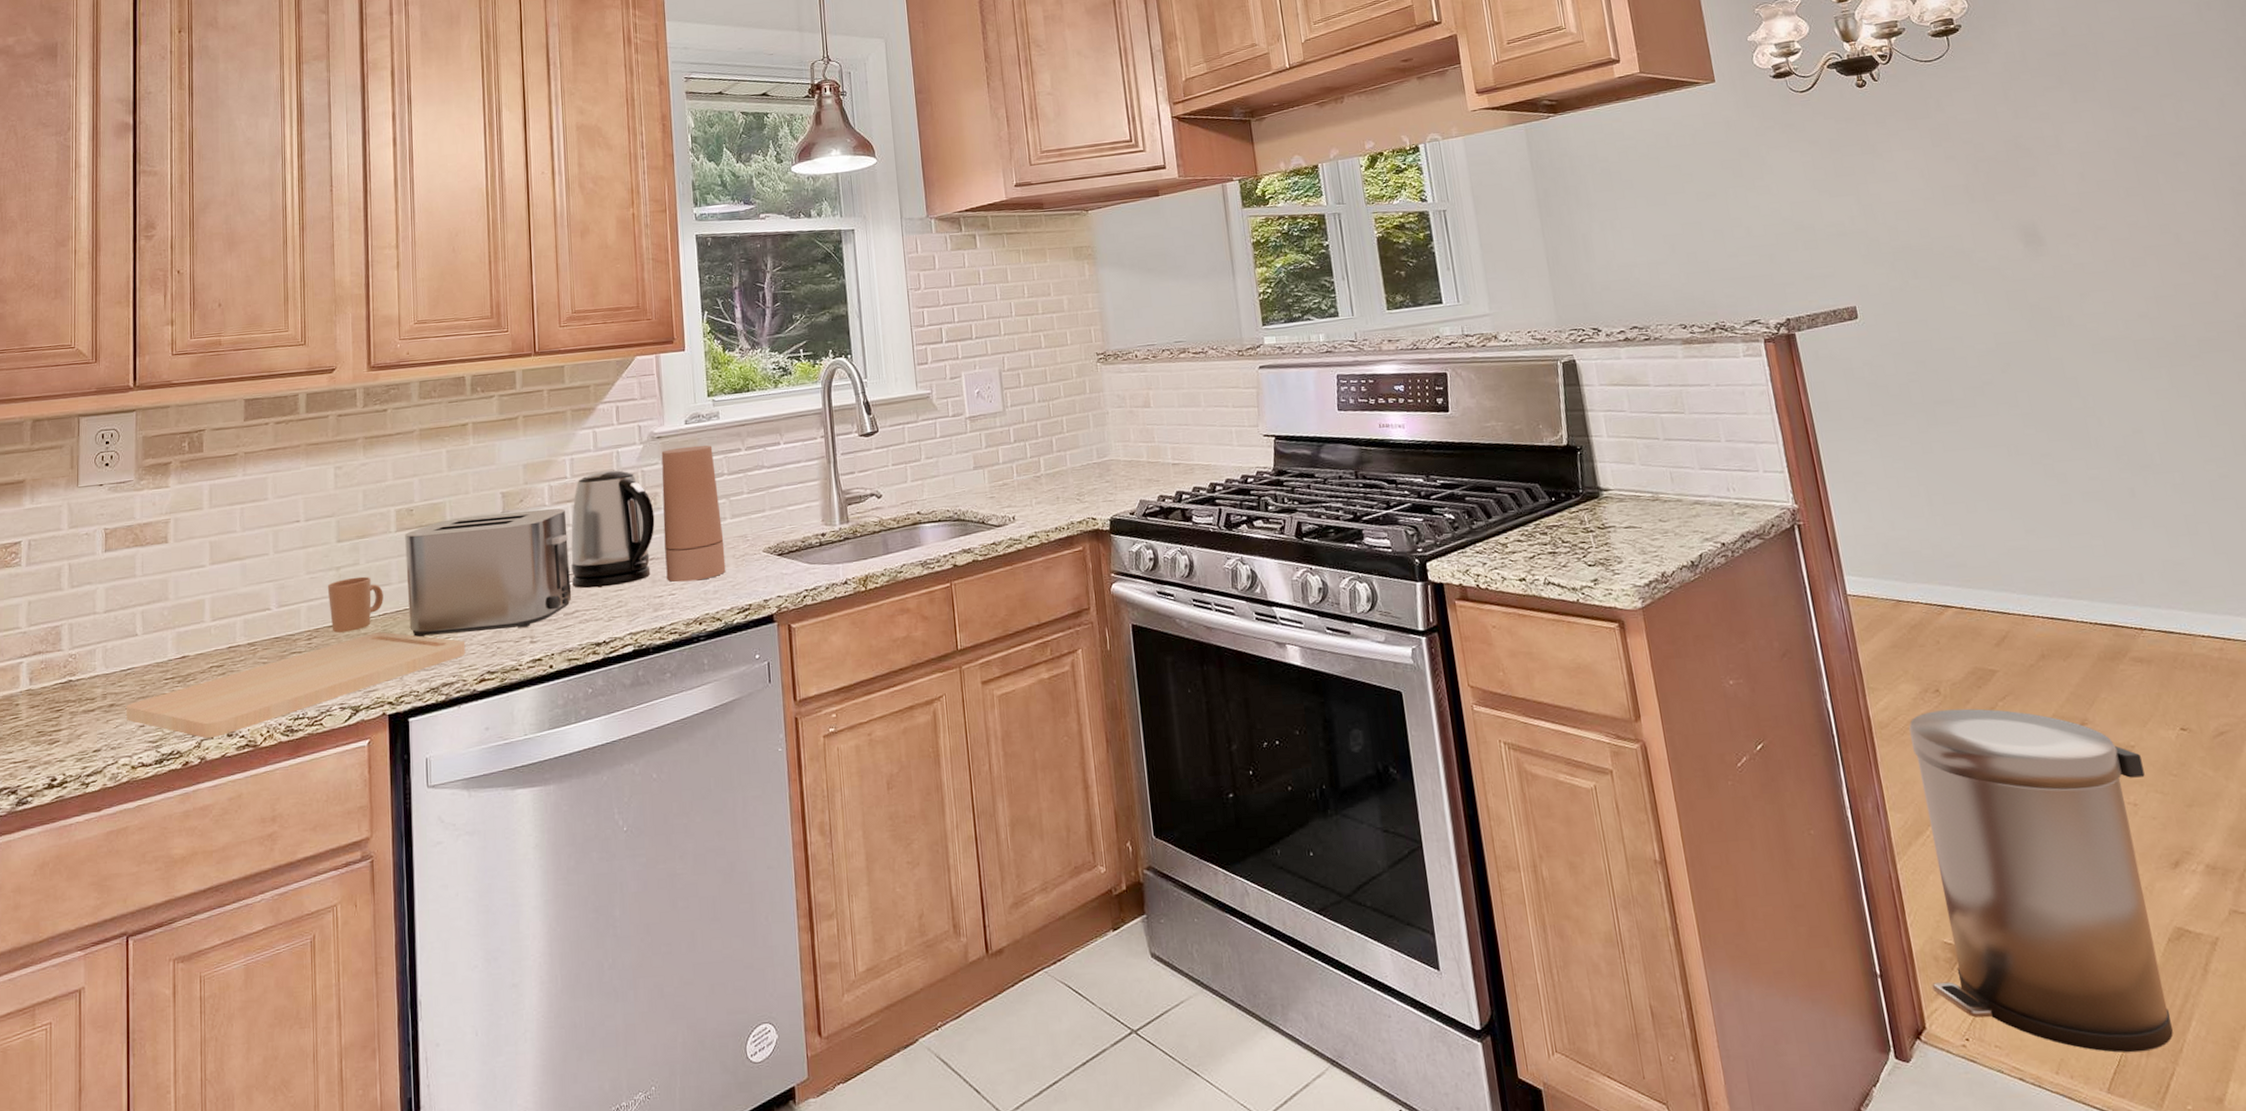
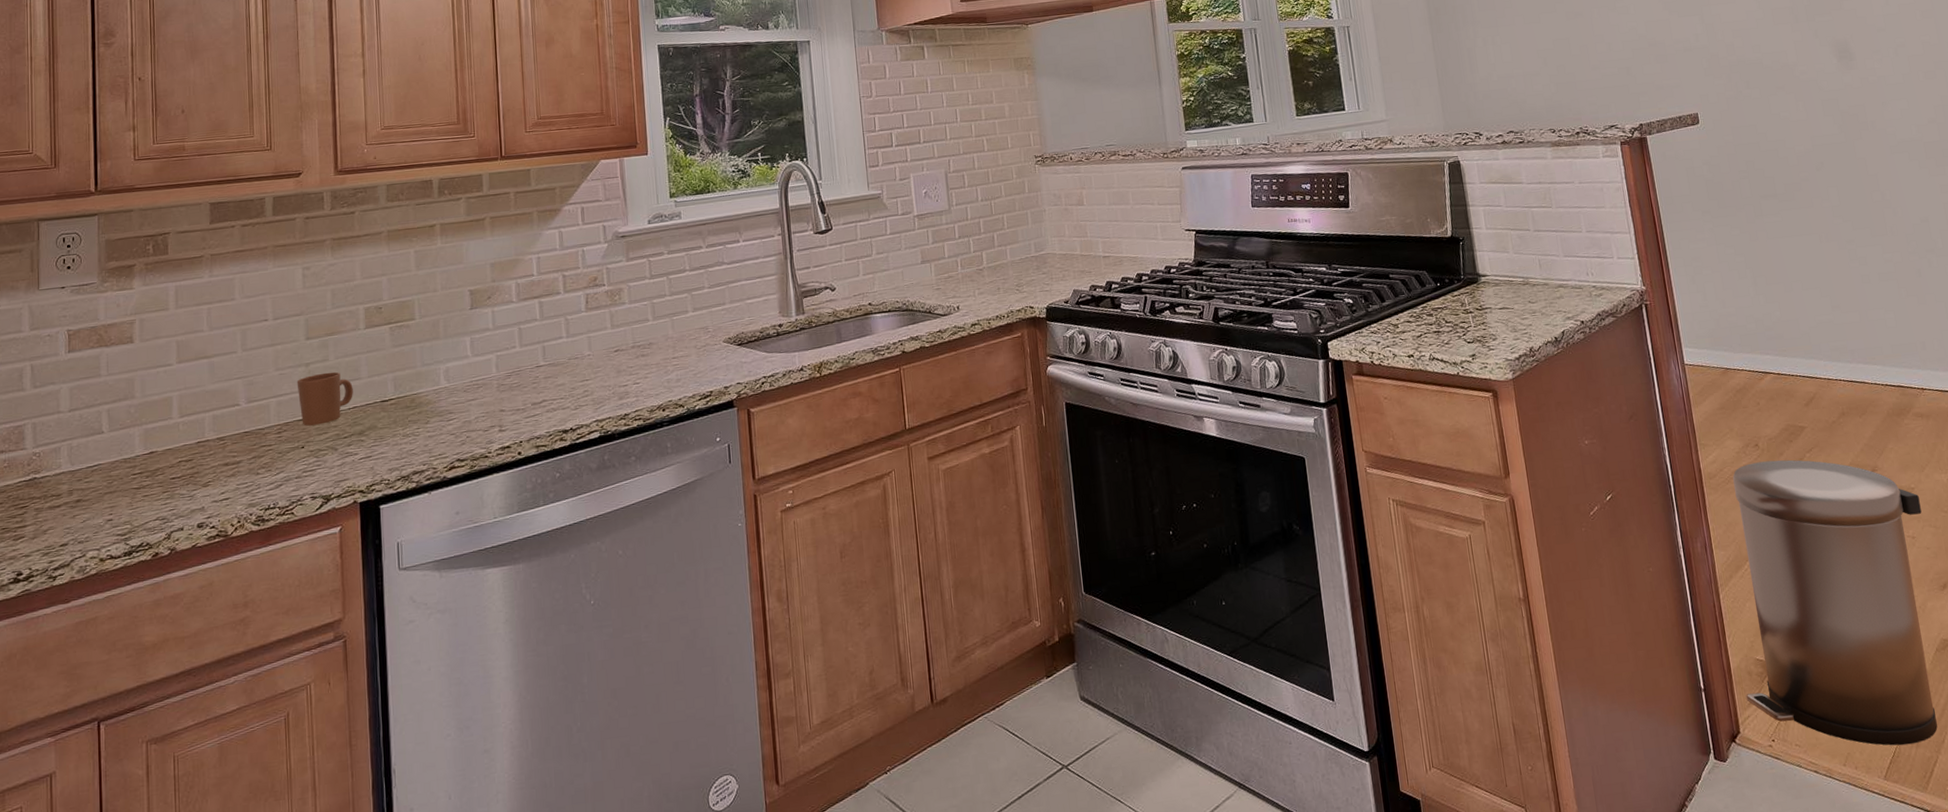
cutting board: present [127,632,466,739] -> none [94,424,436,531]
toaster: present [405,508,571,638] -> none [374,304,538,429]
kettle: present [571,470,655,589] -> none [538,267,620,379]
canister: present [661,445,726,583] -> none [625,243,688,372]

